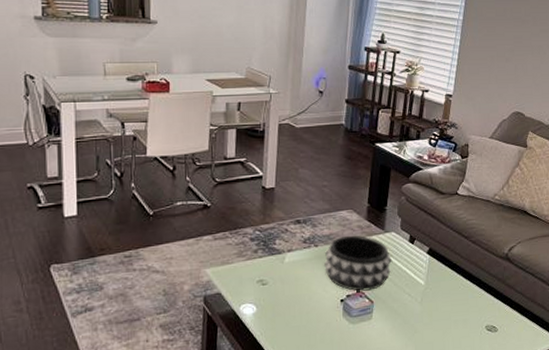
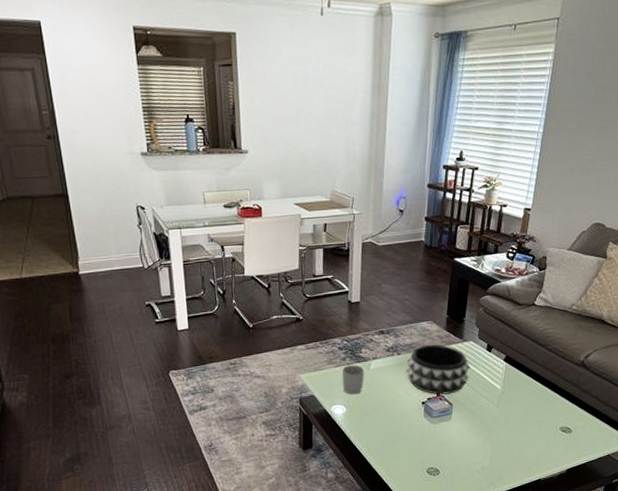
mug: none [253,258,279,292] -> present [342,365,365,395]

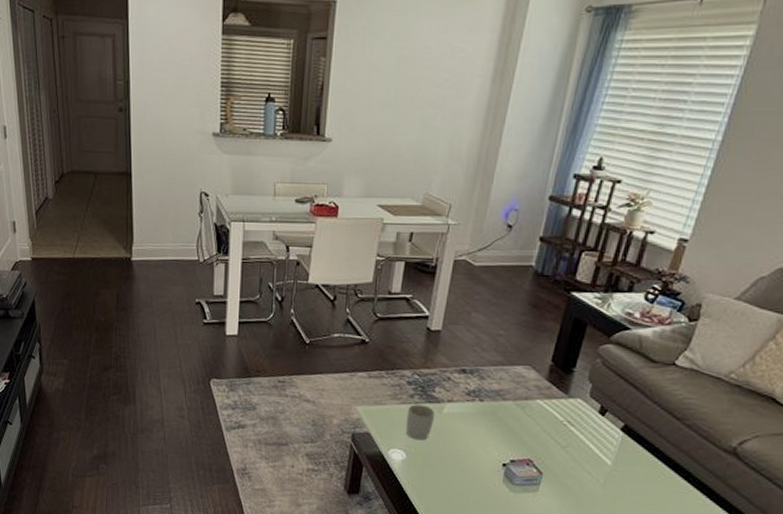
decorative bowl: present [406,344,471,395] -> none [487,394,574,460]

